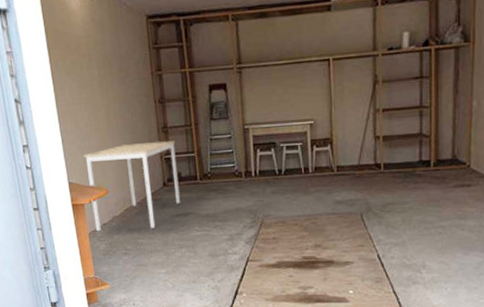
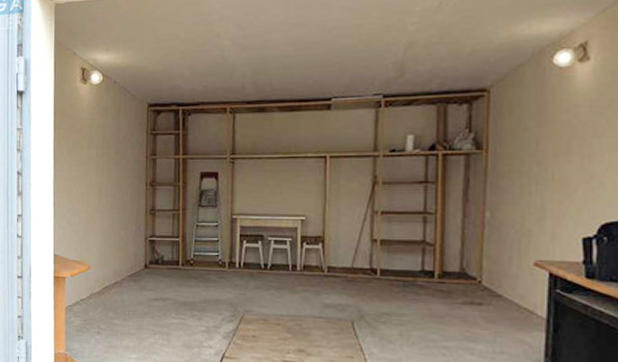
desk: present [83,141,180,232] -> none [72,222,162,310]

